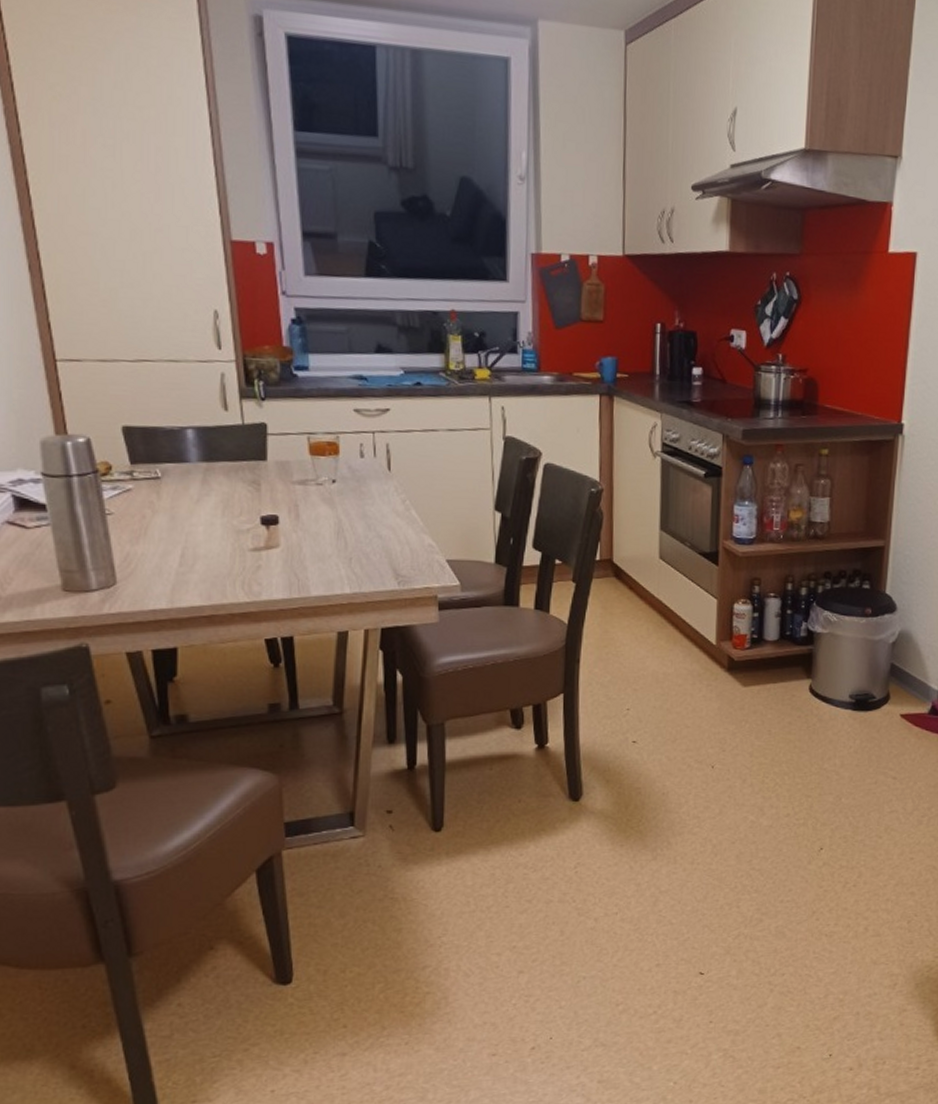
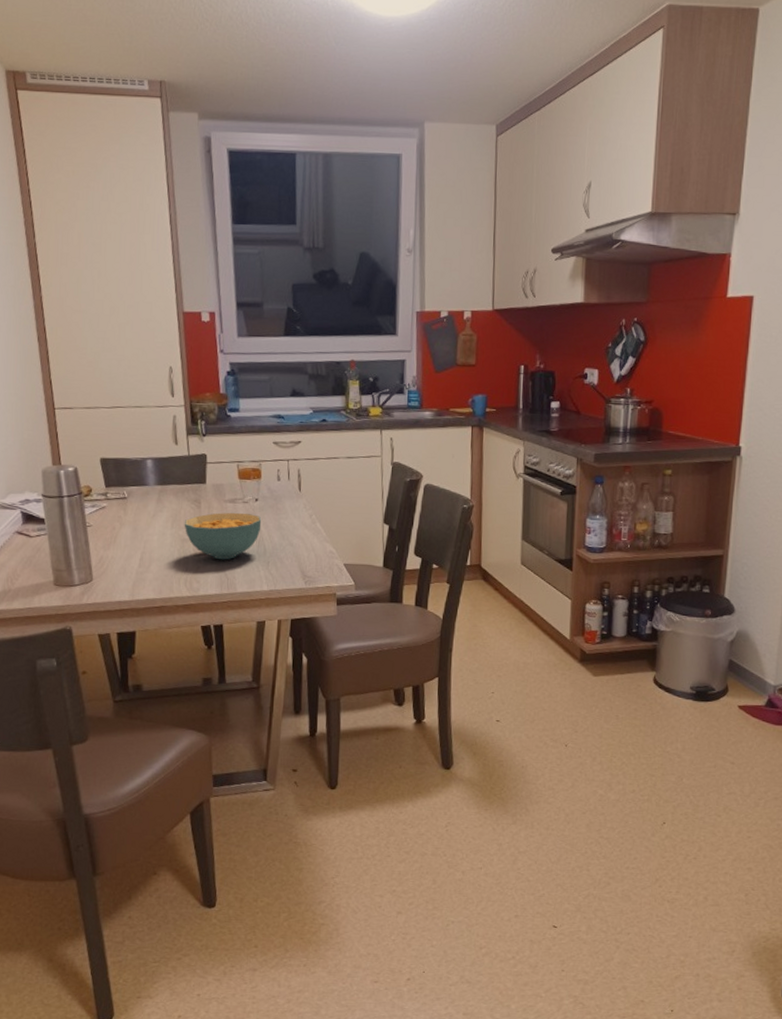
cereal bowl: none [239,496,341,557] -> present [184,512,262,560]

